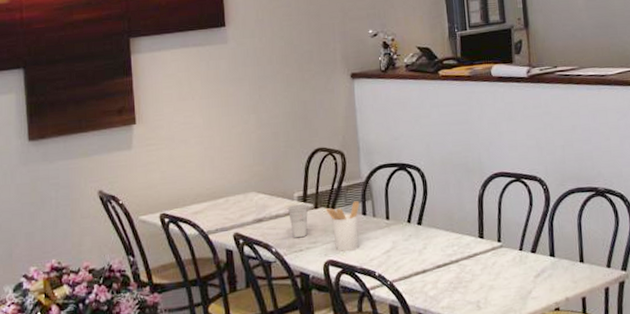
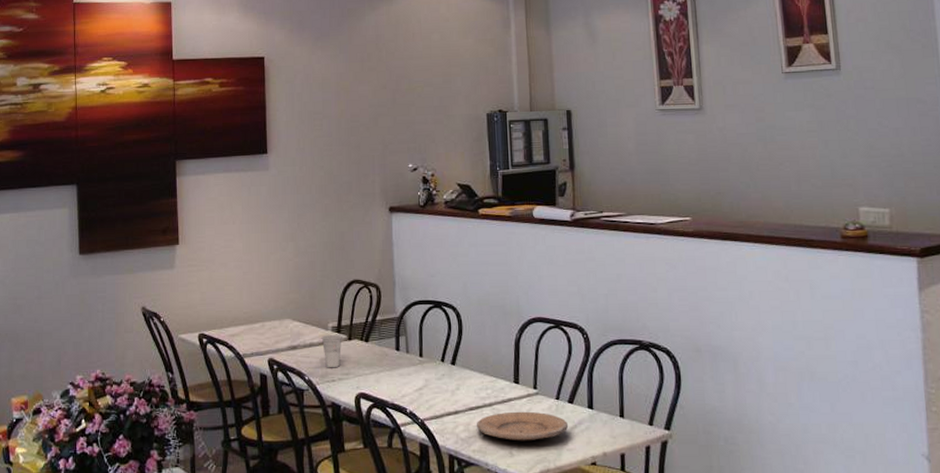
utensil holder: present [325,201,360,253] -> none [359,335,394,386]
plate: none [444,264,532,295] -> present [477,411,568,442]

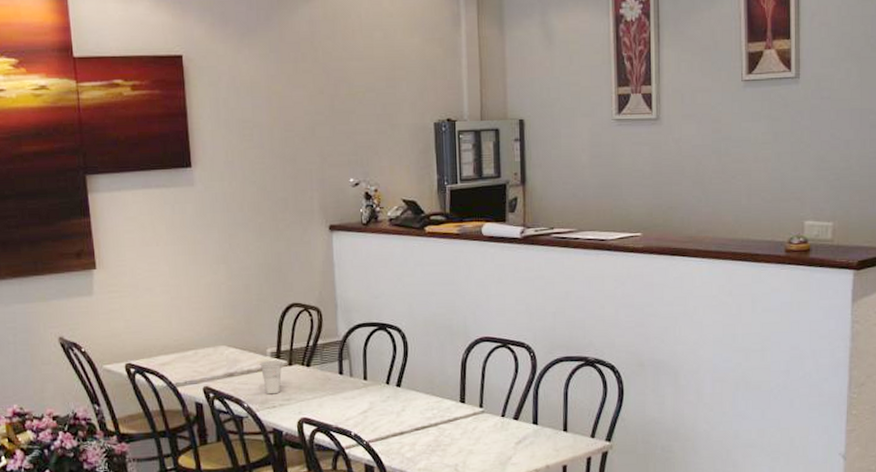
plate: present [477,411,568,442] -> none [422,429,512,459]

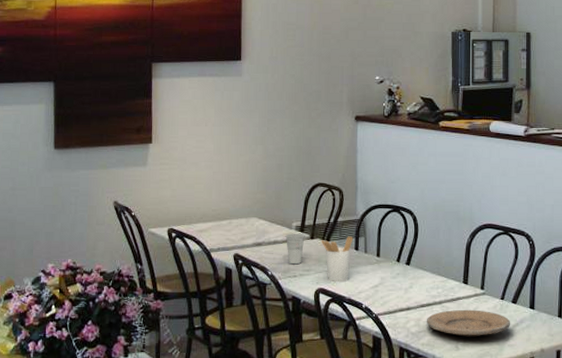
utensil holder: none [300,359,337,411] -> present [321,236,353,283]
plate: none [422,429,512,459] -> present [427,309,510,337]

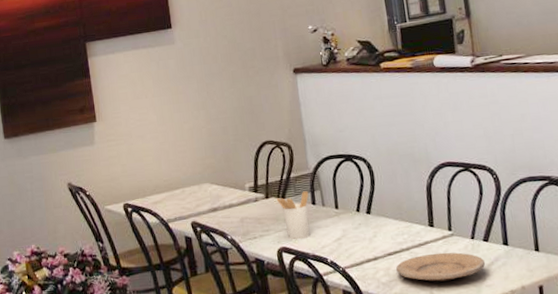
cup: present [285,233,305,265] -> none [239,194,260,226]

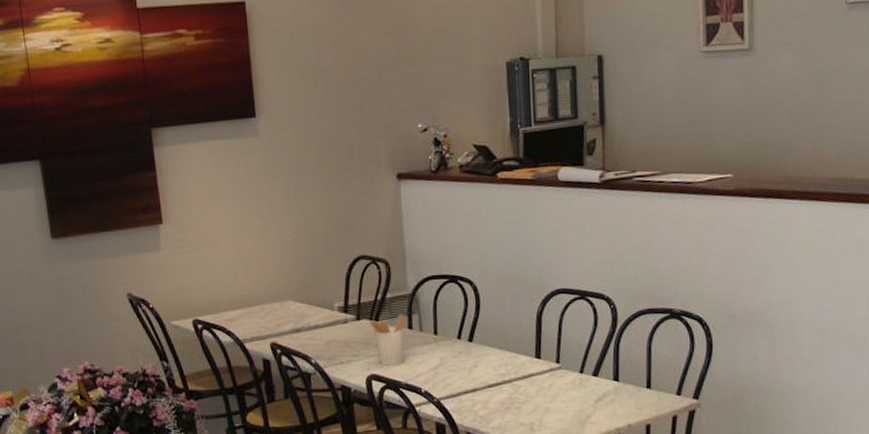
plate: present [396,252,485,282] -> none [496,386,592,417]

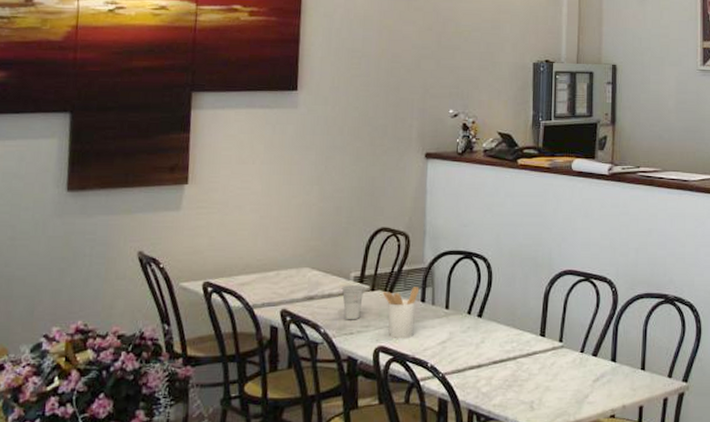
cup: none [327,314,350,350] -> present [341,284,365,320]

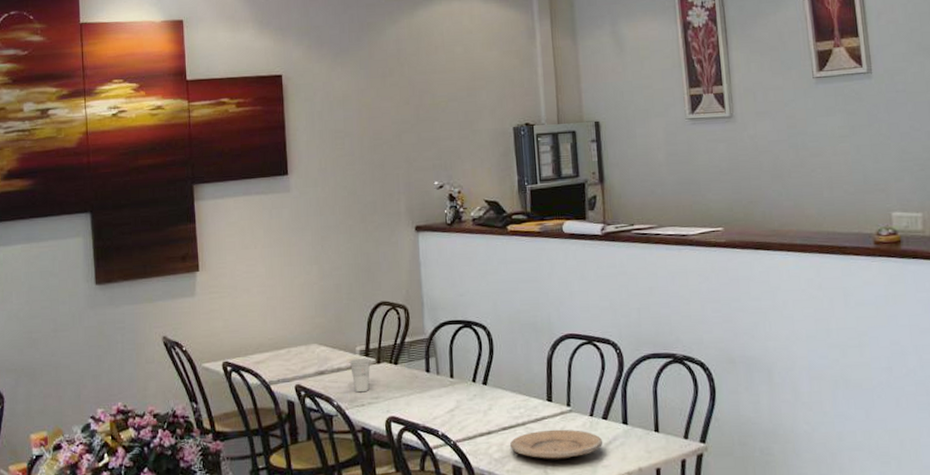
utensil holder: present [382,286,420,339] -> none [388,357,423,409]
plate: none [499,364,590,395] -> present [510,429,602,460]

